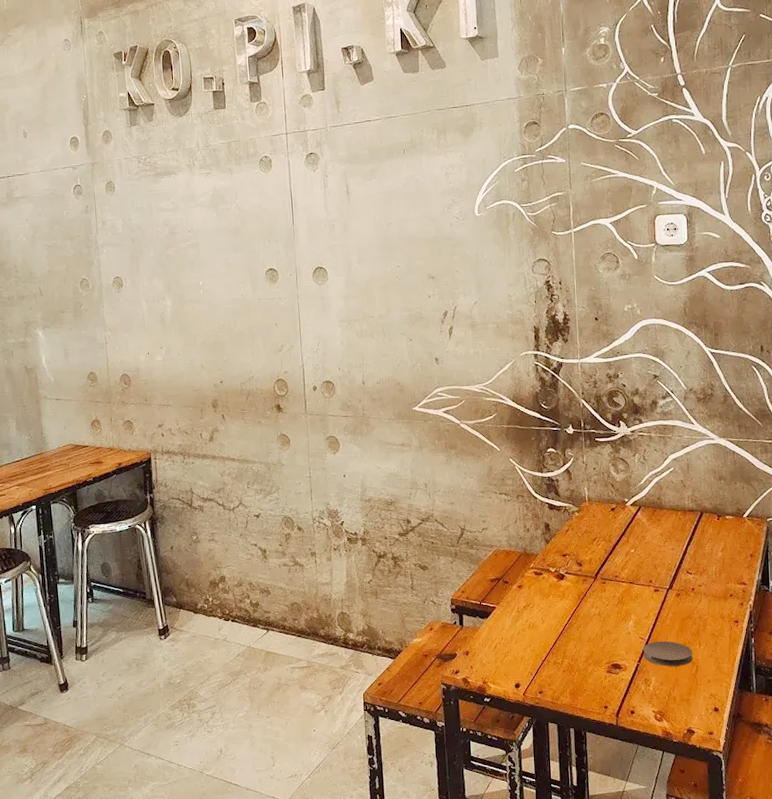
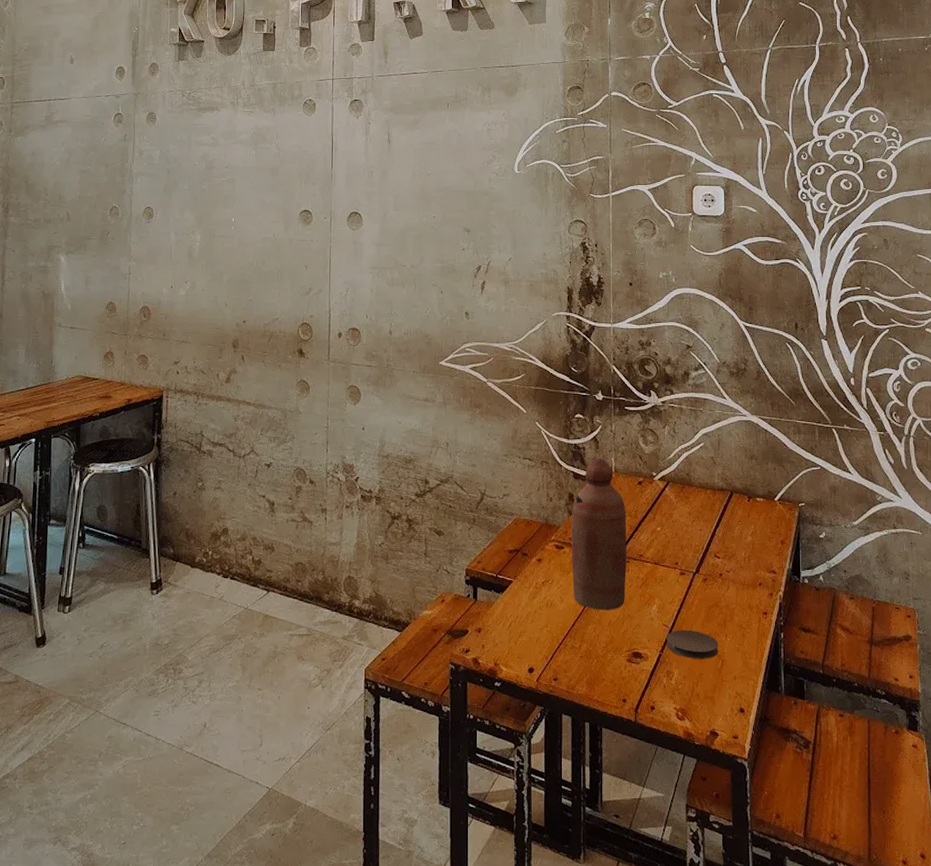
bottle: none [548,488,603,628] -> present [571,458,626,610]

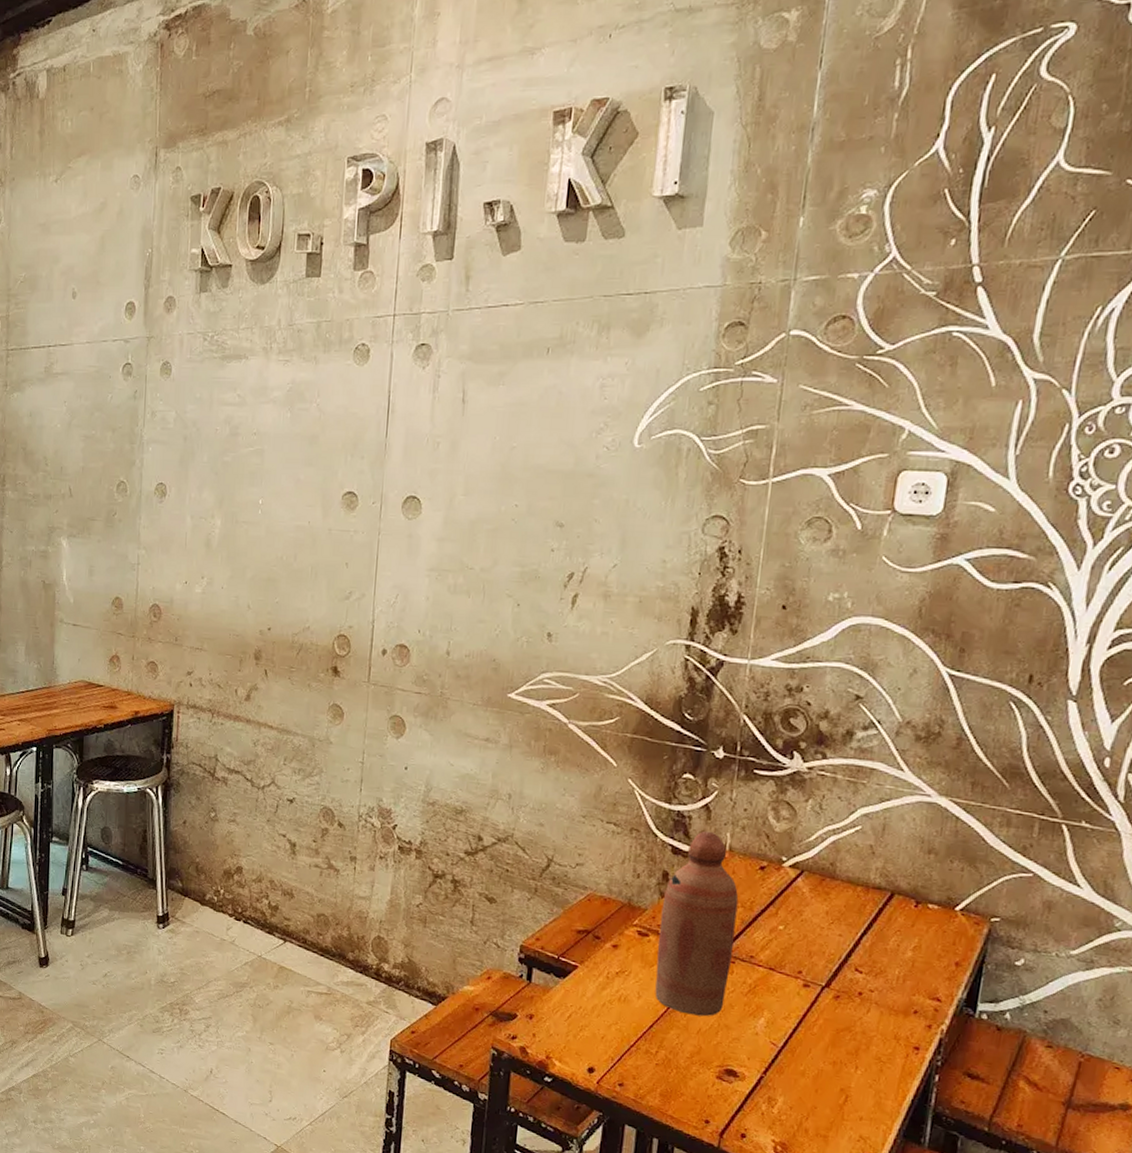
coaster: present [666,629,719,659] -> none [772,1051,845,1092]

